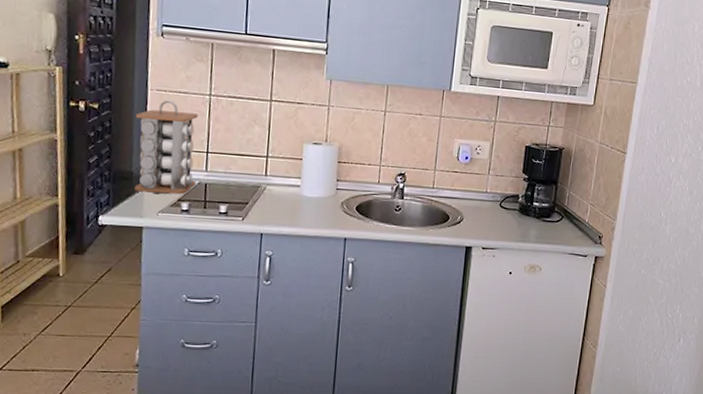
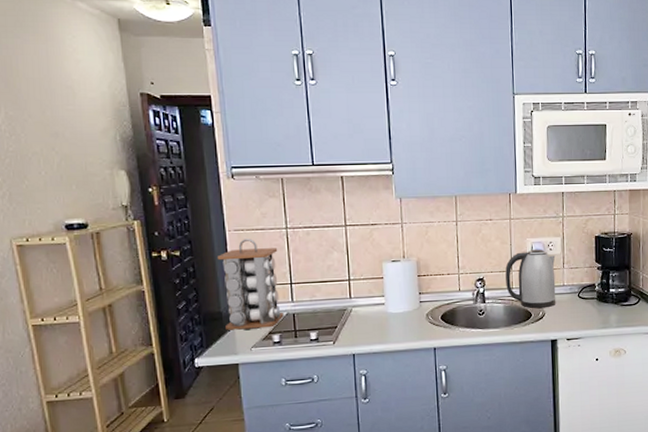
kettle: none [427,150,482,213] -> present [505,249,556,309]

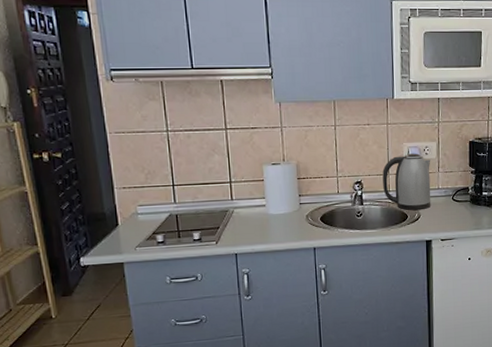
spice rack: present [216,239,284,331] -> none [98,141,167,231]

